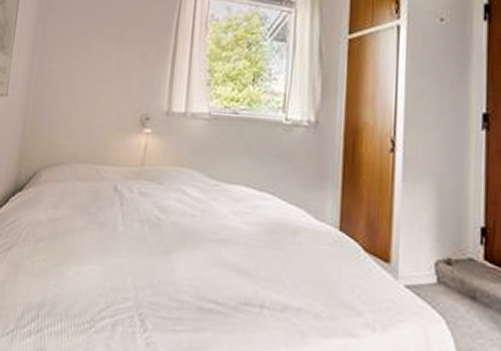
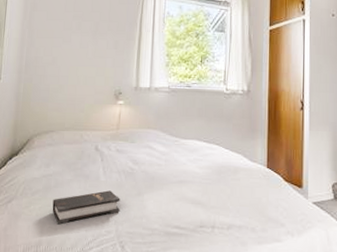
hardback book: none [58,244,142,284] -> present [52,190,120,225]

